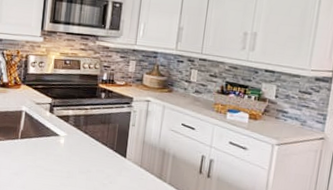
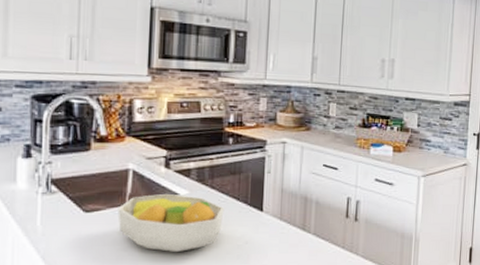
fruit bowl: none [12,133,95,183] -> present [117,193,225,253]

